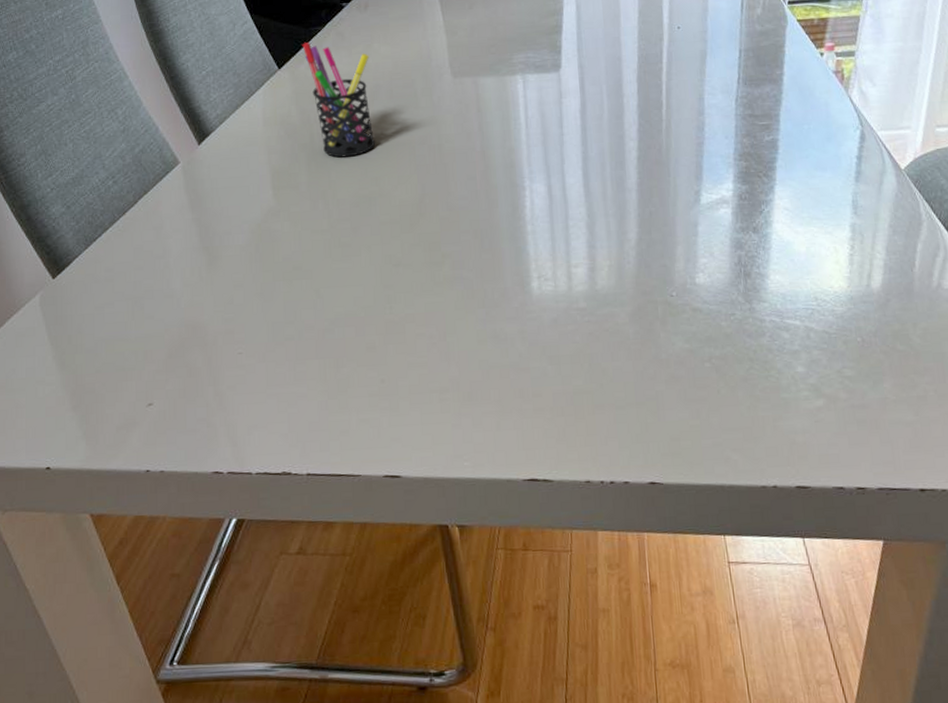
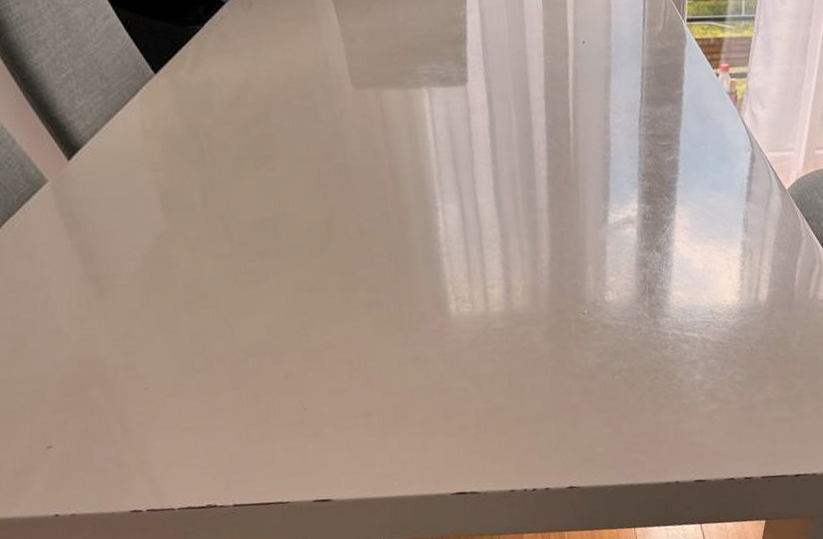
pen holder: present [302,42,376,158] -> none [179,44,275,176]

